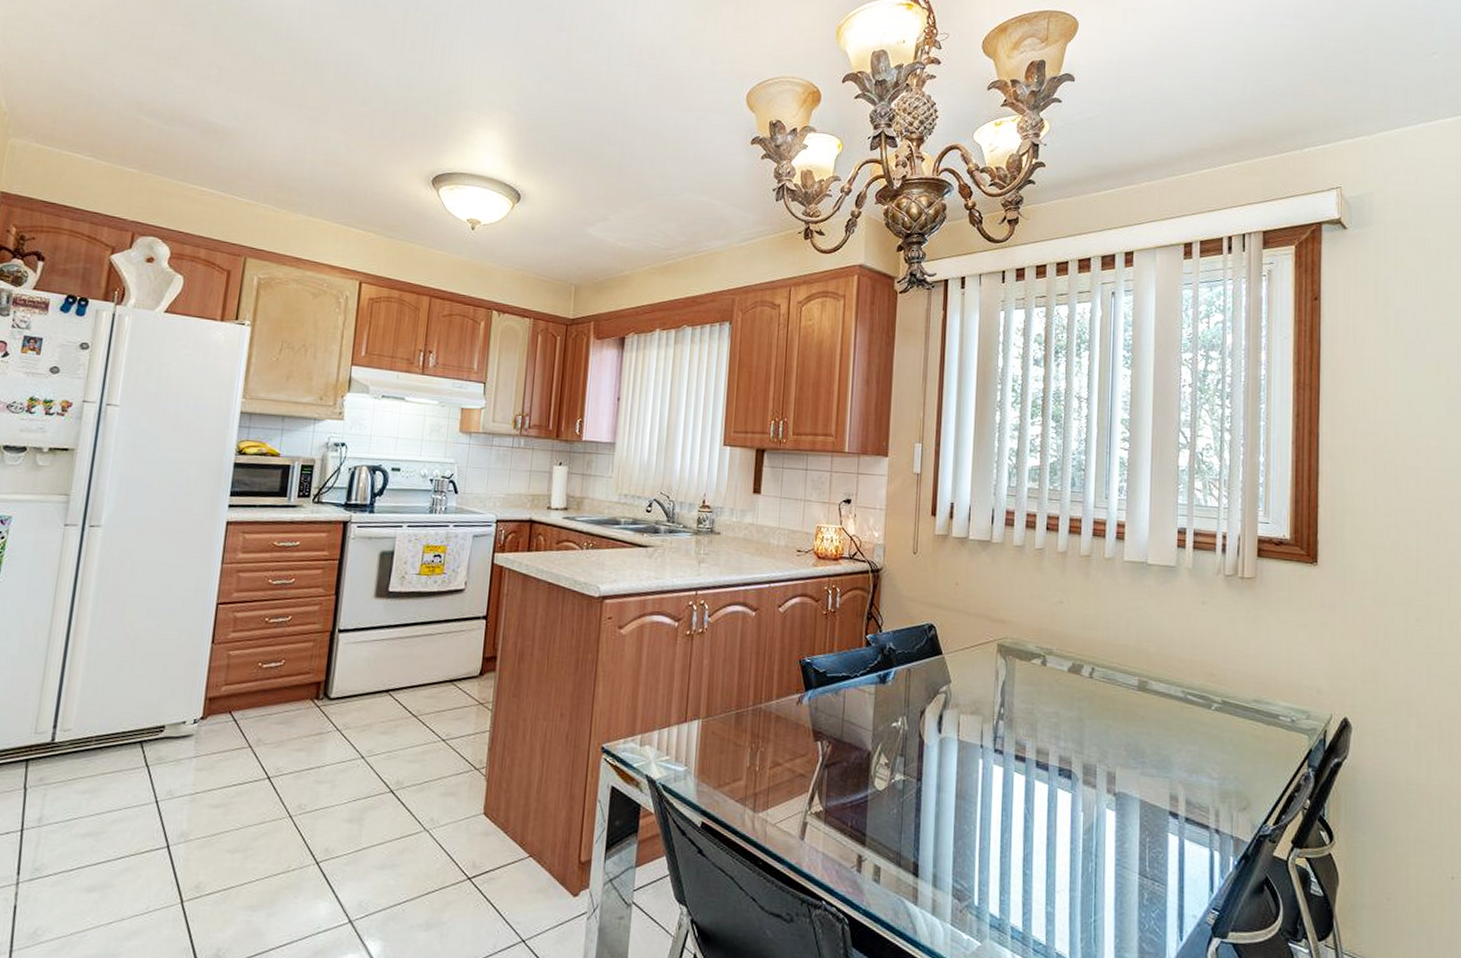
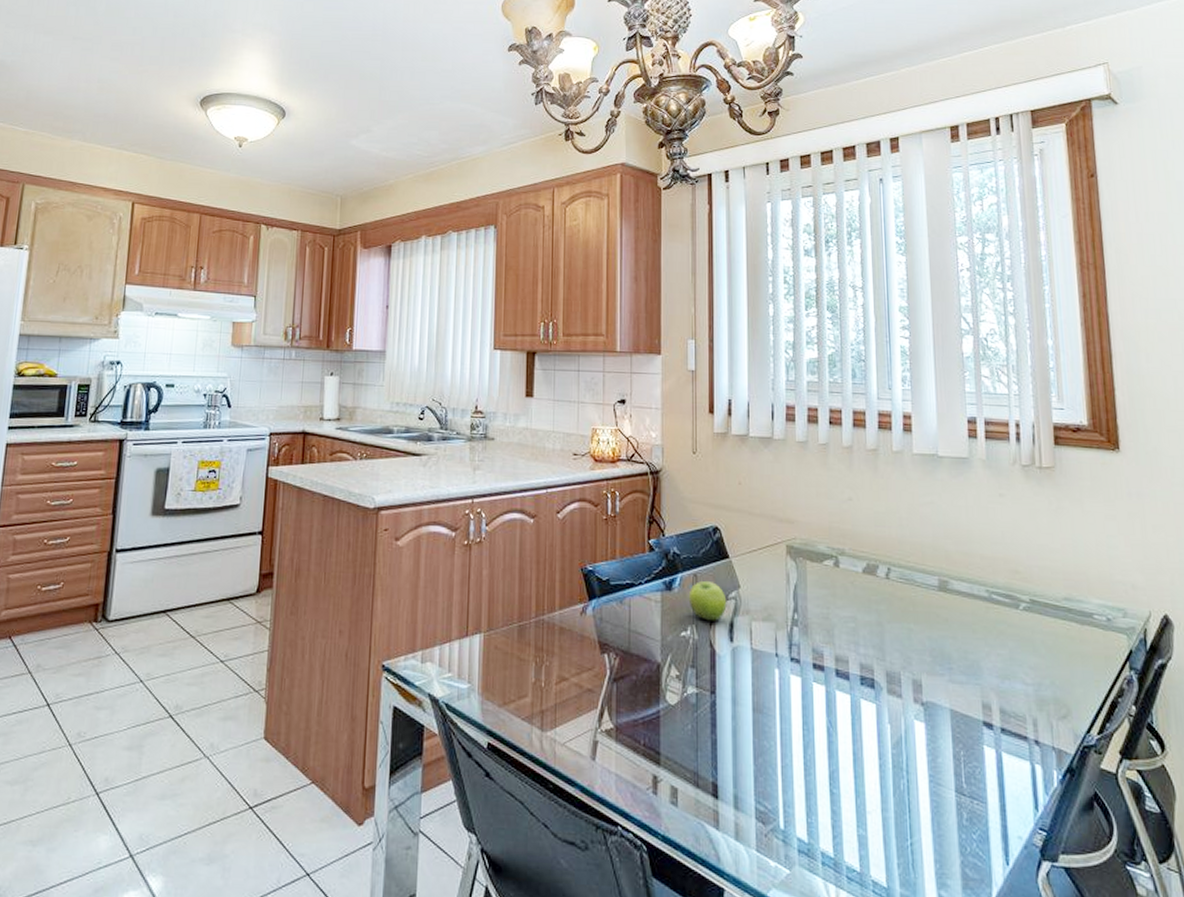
fruit: none [901,675,938,713] -> present [688,580,727,621]

